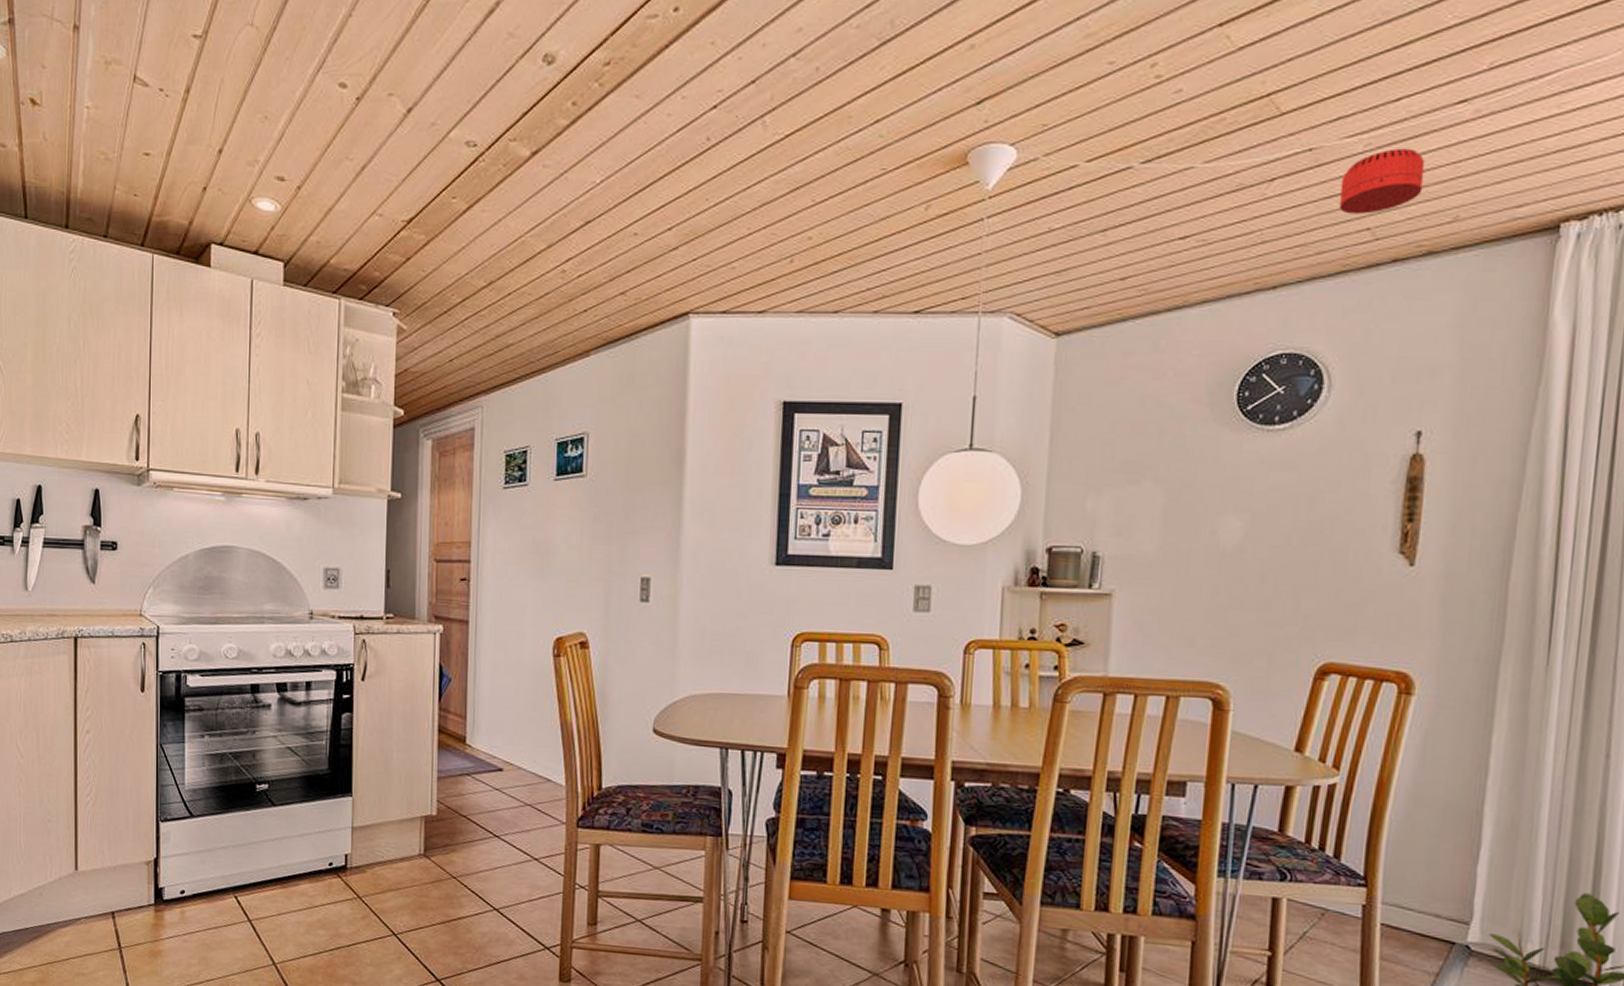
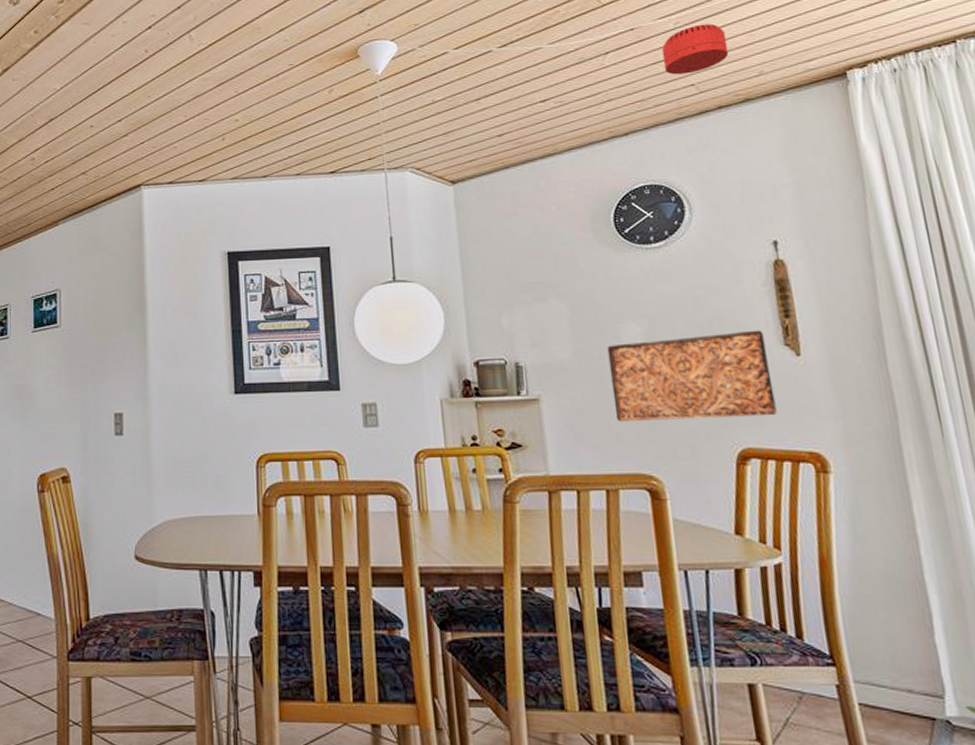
relief panel: none [1192,533,1379,630] -> present [607,330,777,422]

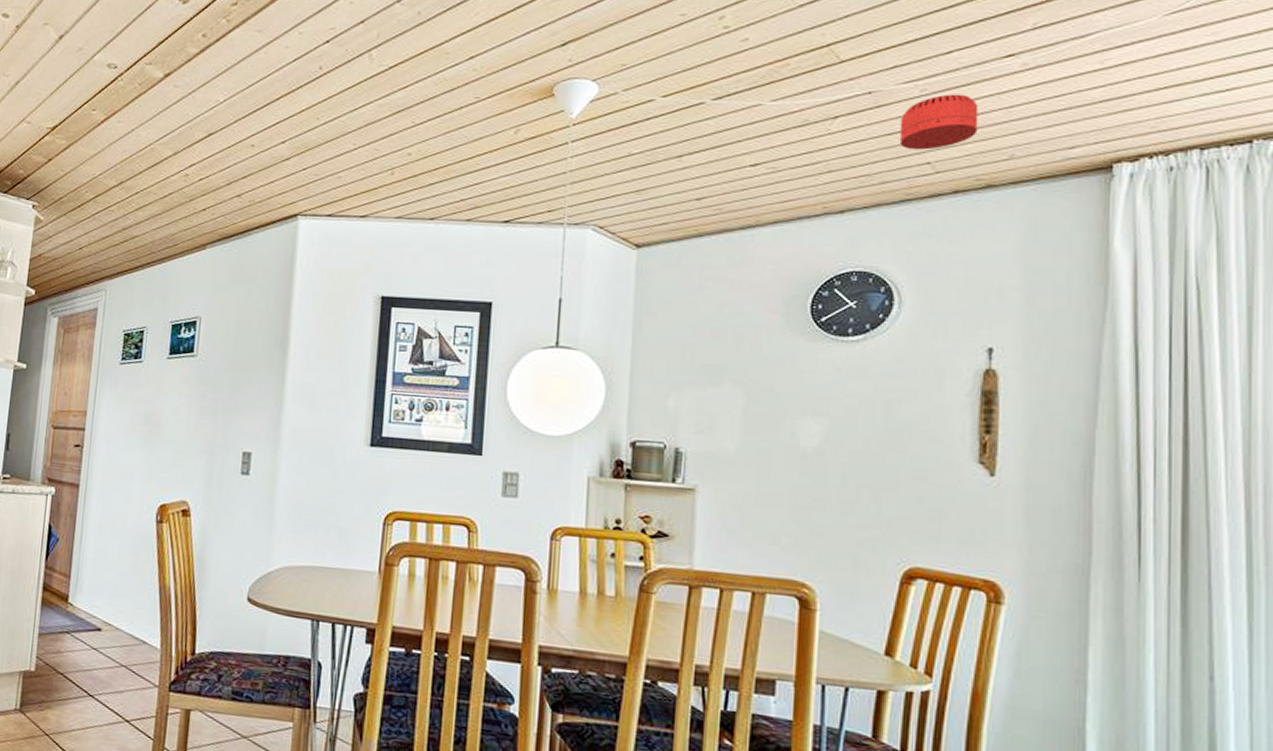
relief panel: present [607,330,777,422] -> none [776,441,957,537]

